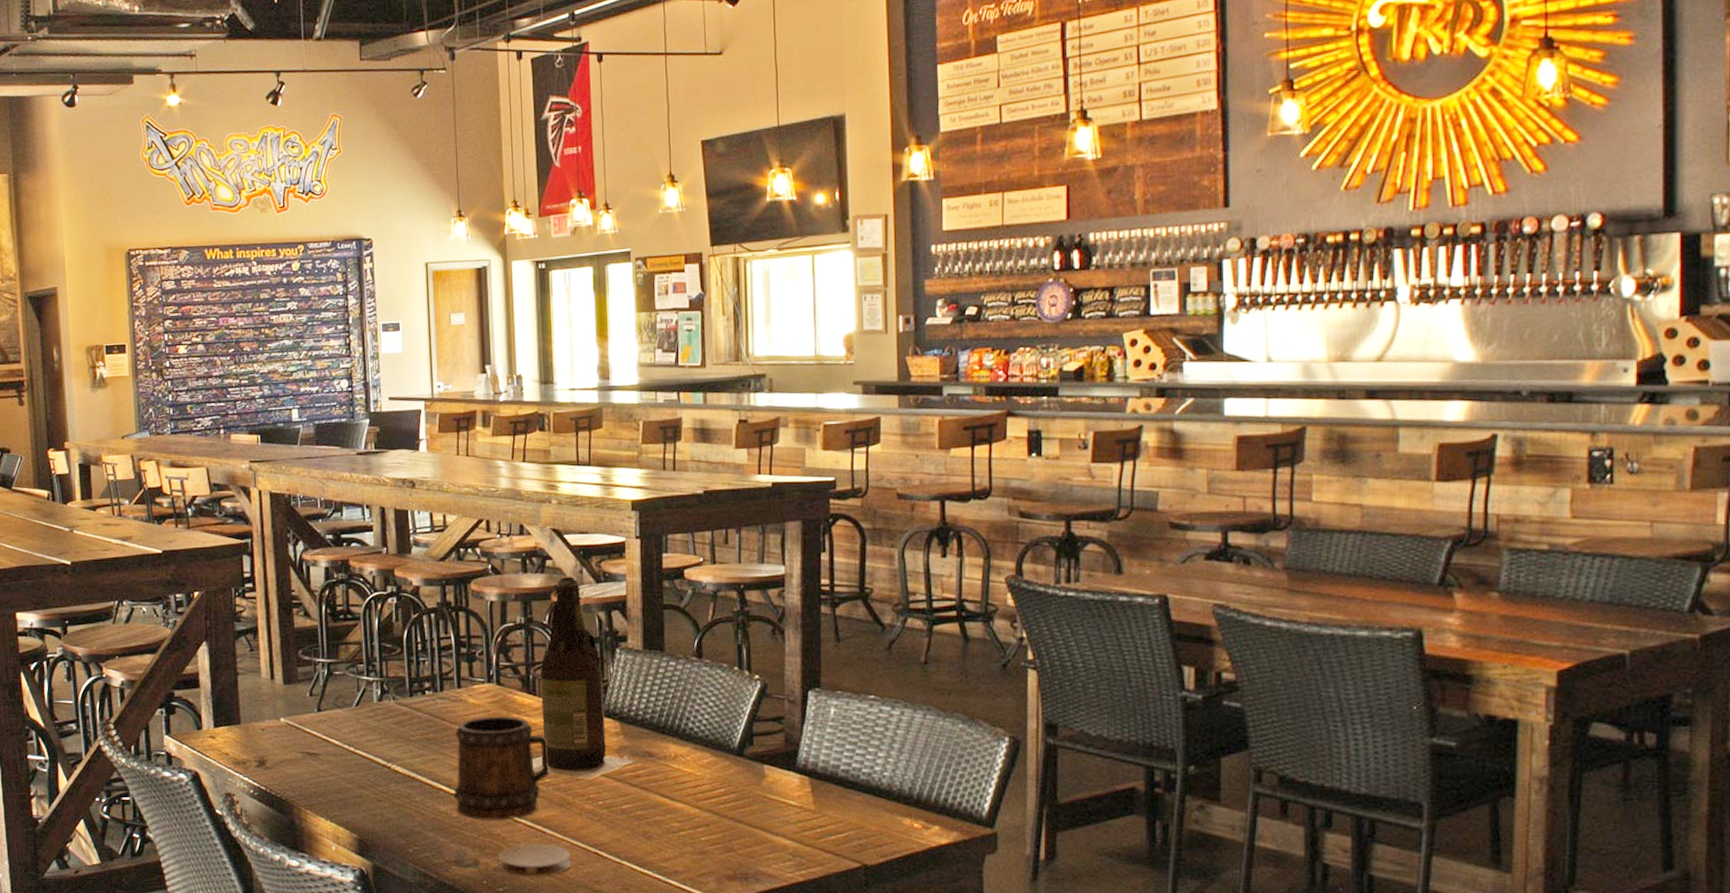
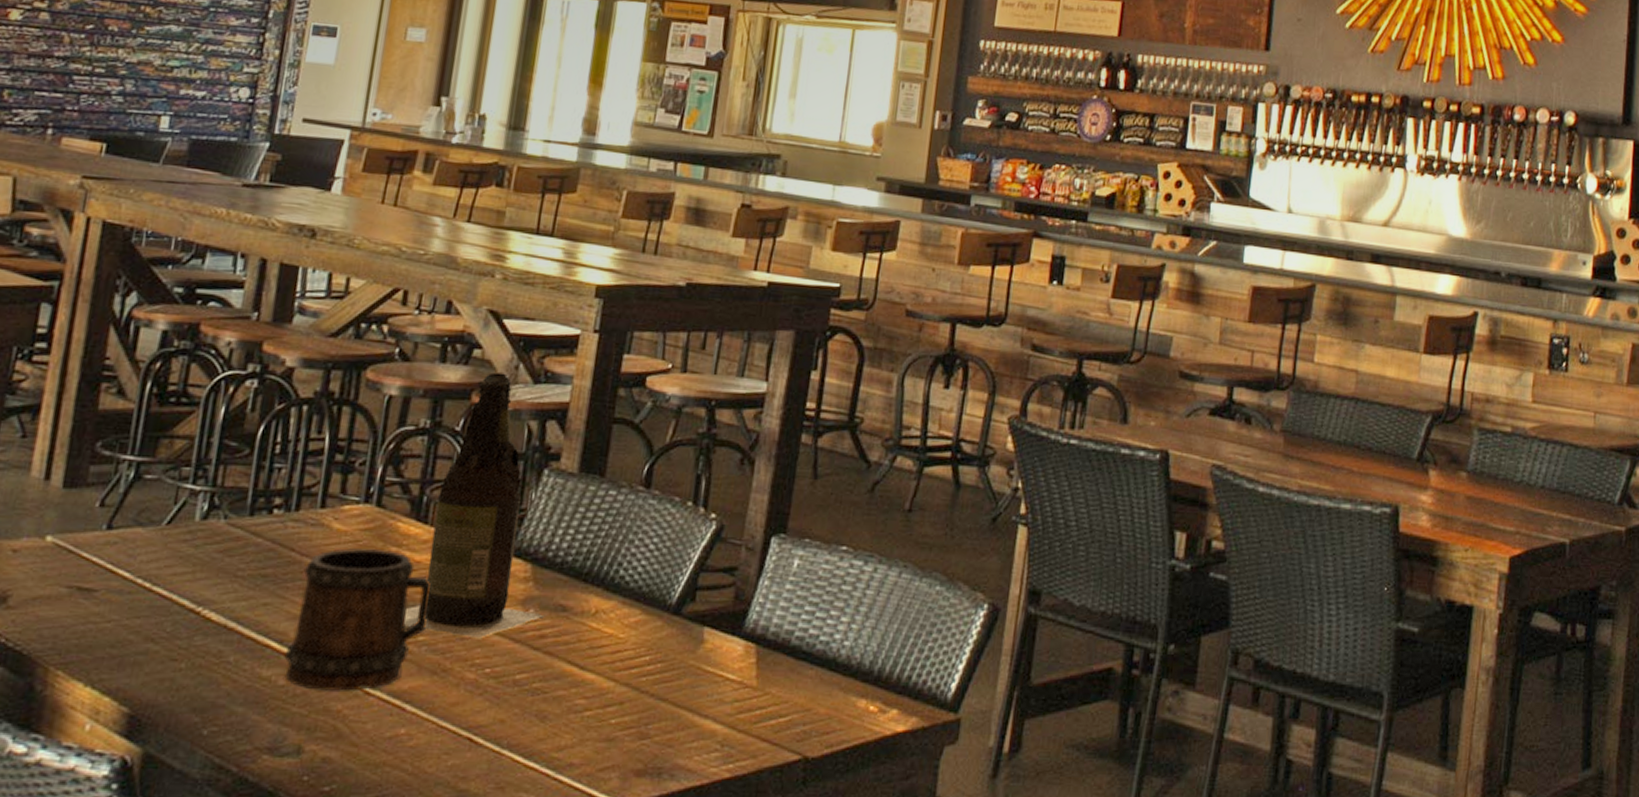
coaster: present [498,843,571,877] -> none [329,724,434,771]

